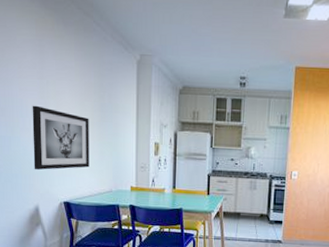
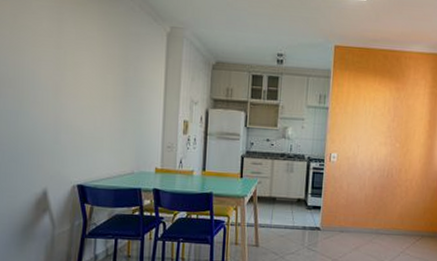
wall art: present [32,105,89,171] -> none [44,77,111,149]

